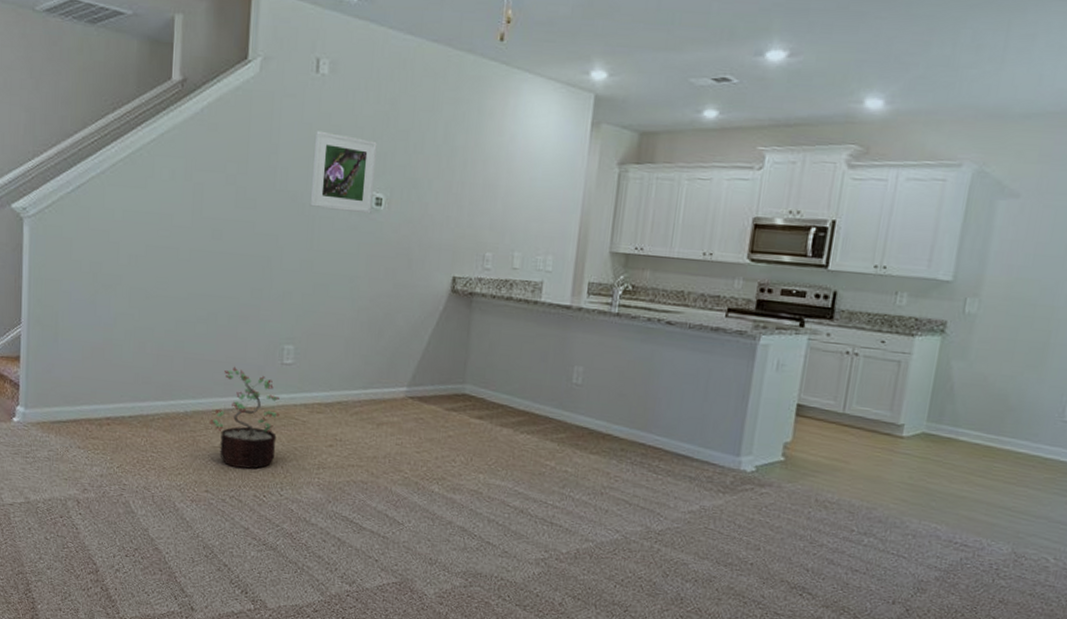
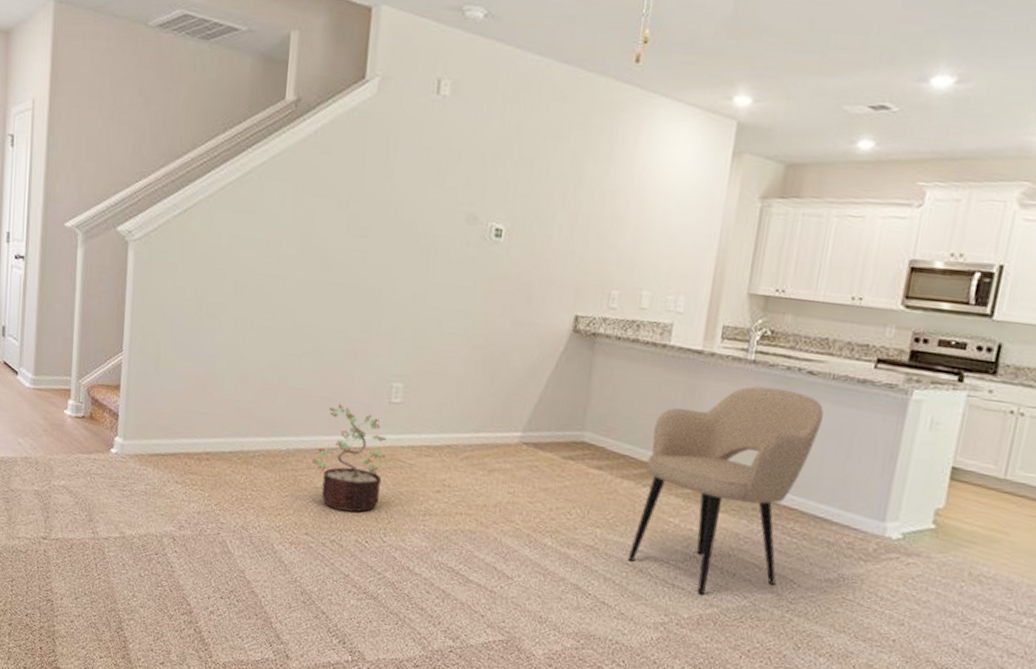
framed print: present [310,130,377,214] -> none [425,156,499,246]
armchair: none [509,337,682,531] -> present [627,386,824,595]

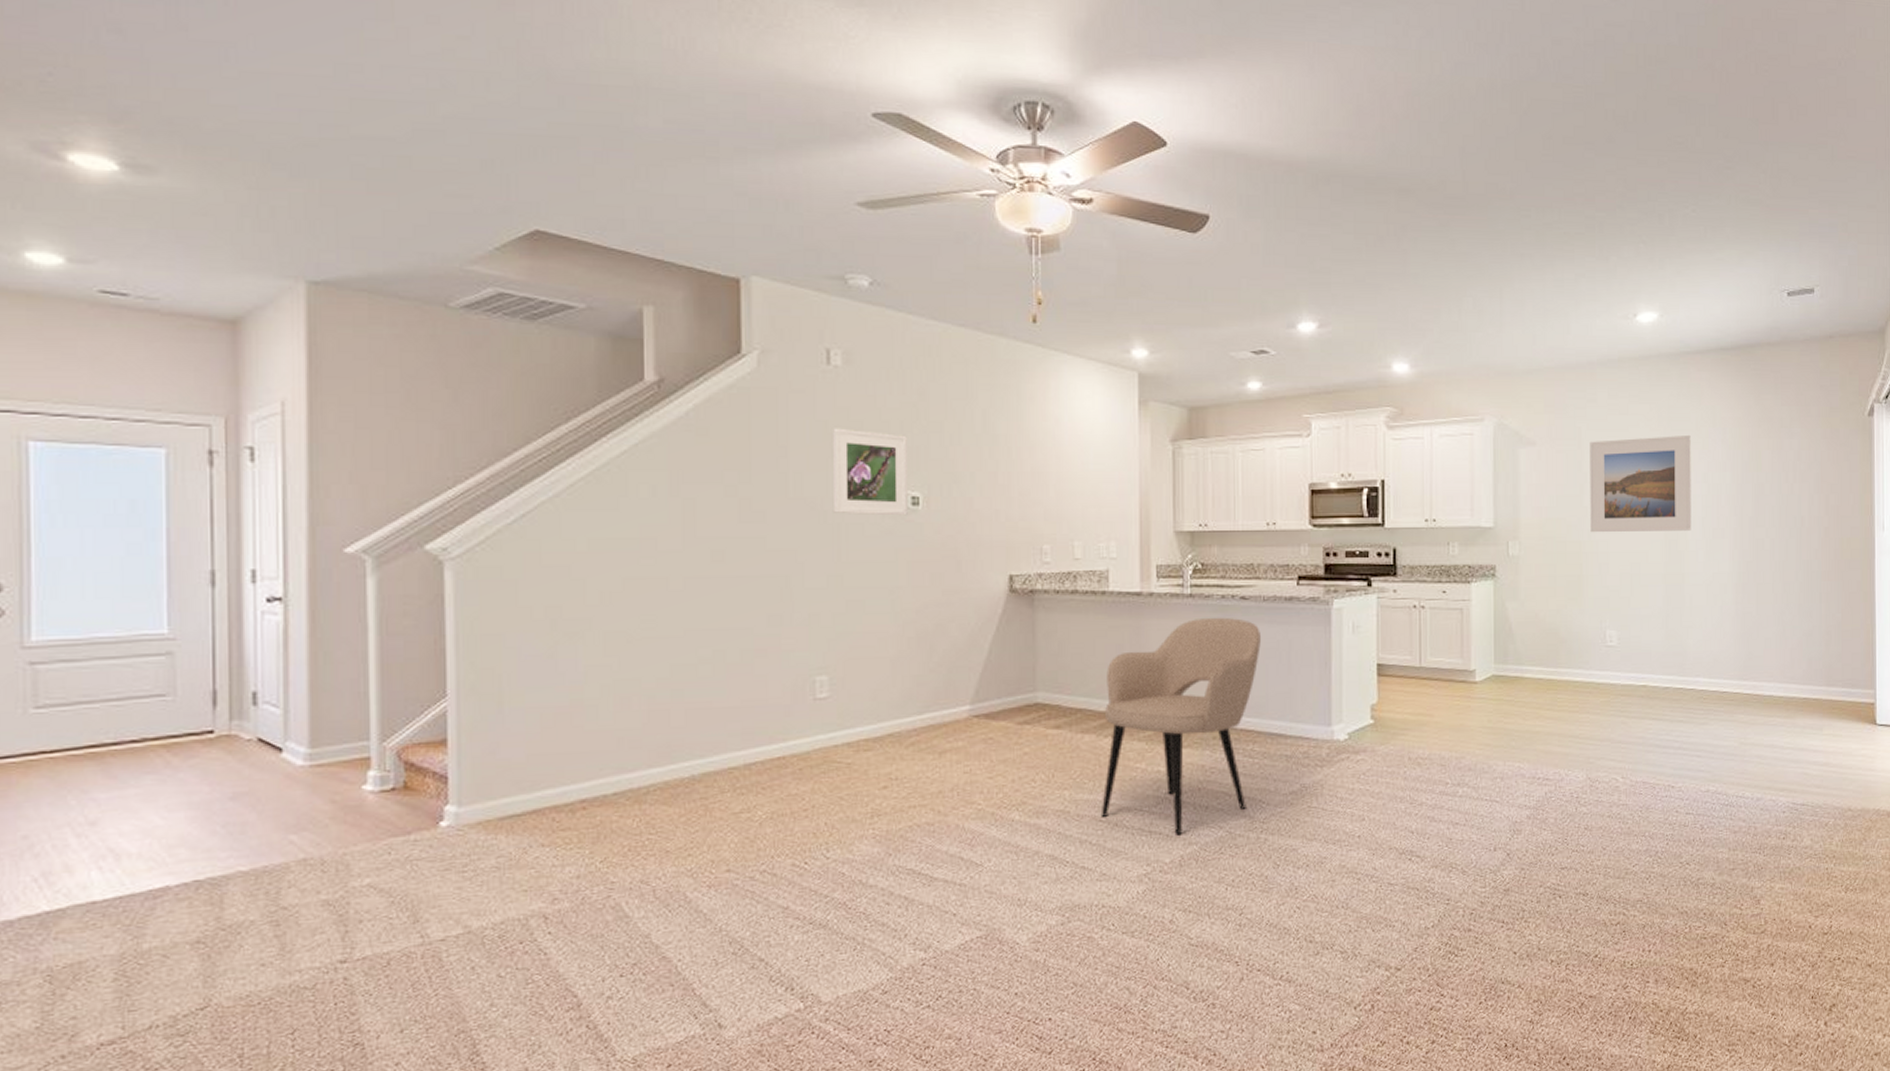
decorative plant: present [312,403,386,513] -> none [726,710,817,834]
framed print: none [425,156,499,246] -> present [832,428,908,516]

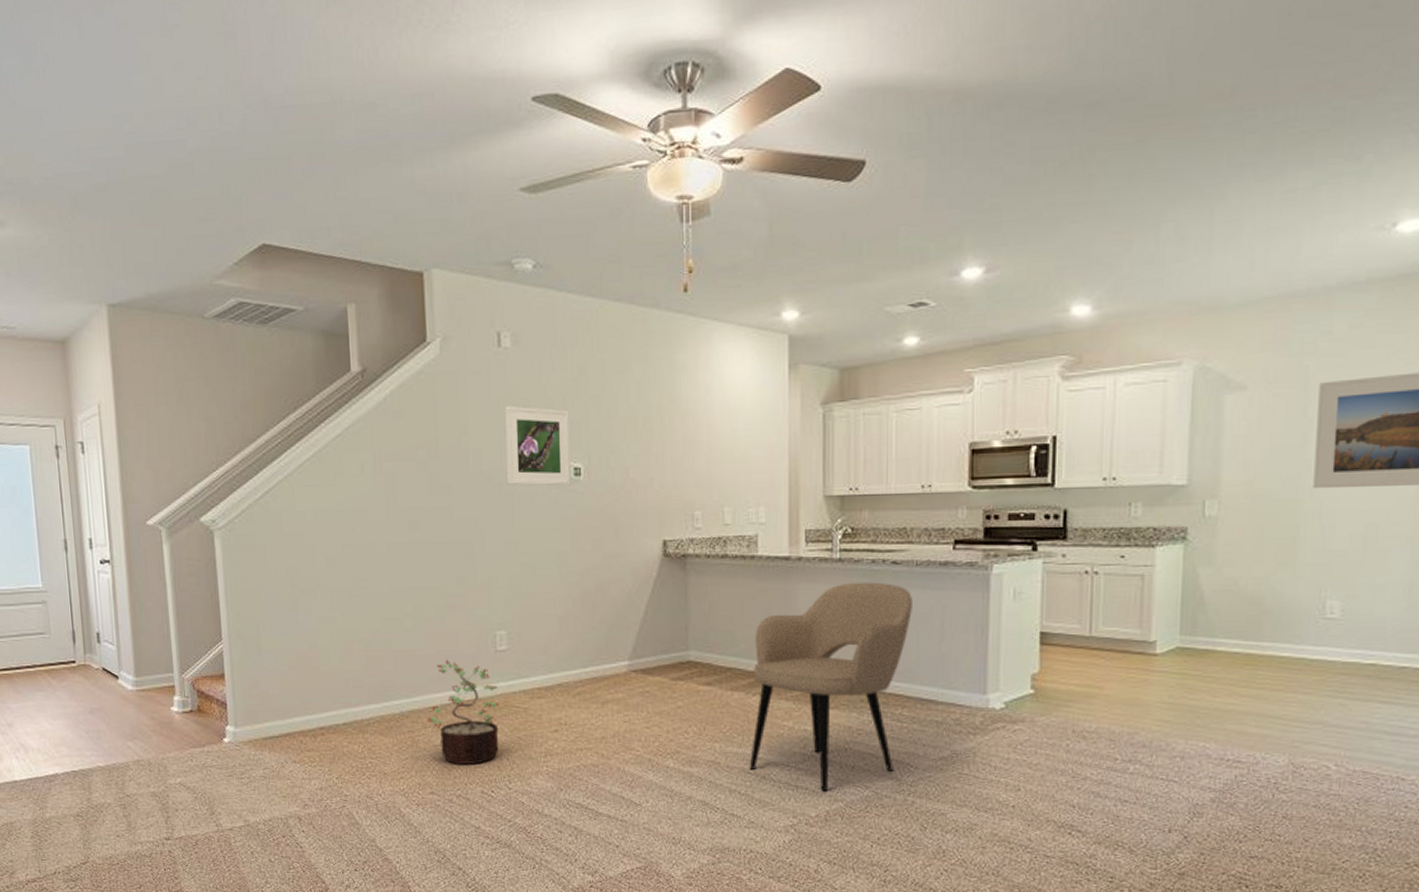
decorative plant: none [726,710,817,834] -> present [427,659,499,764]

